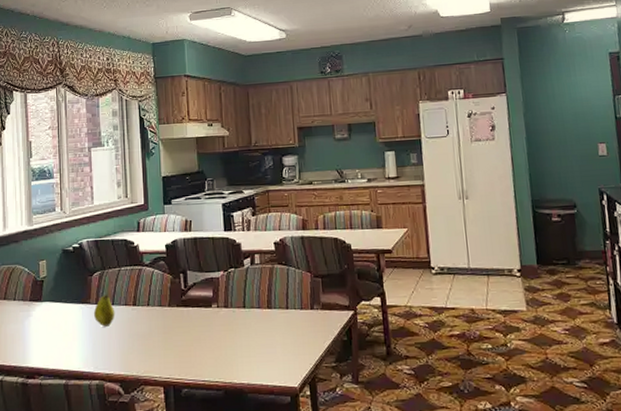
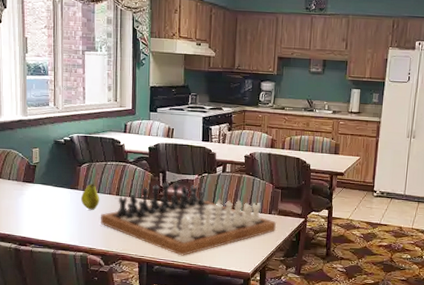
chess set: none [117,280,322,373] -> present [101,179,277,256]

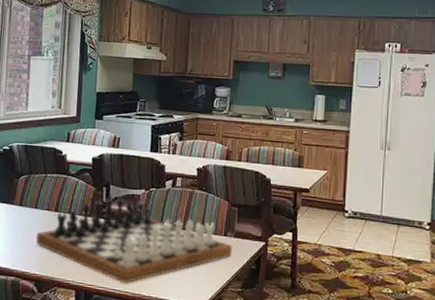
fruit: present [80,184,100,210] -> none [16,198,37,228]

